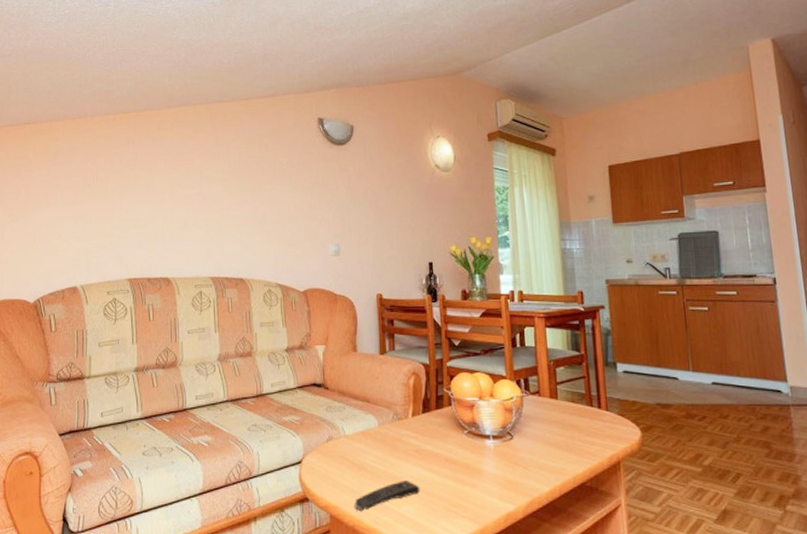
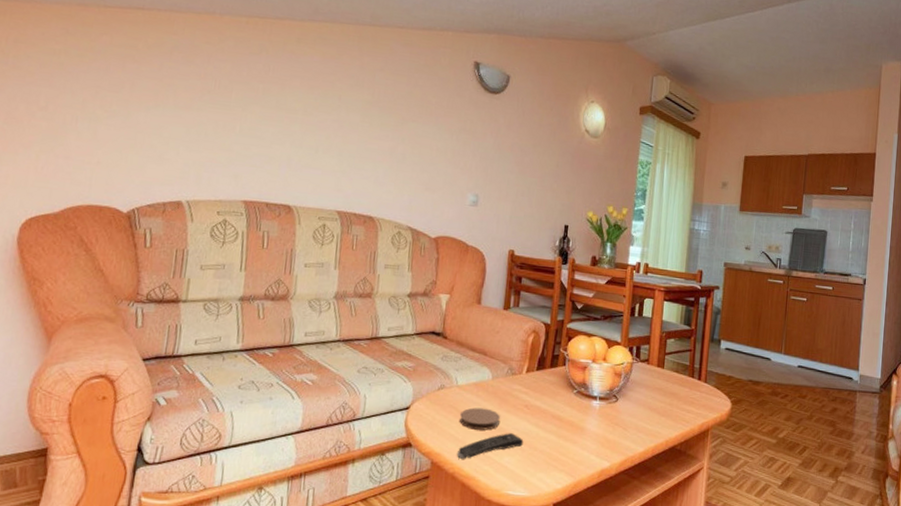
coaster: none [352,457,392,479] -> present [459,407,500,430]

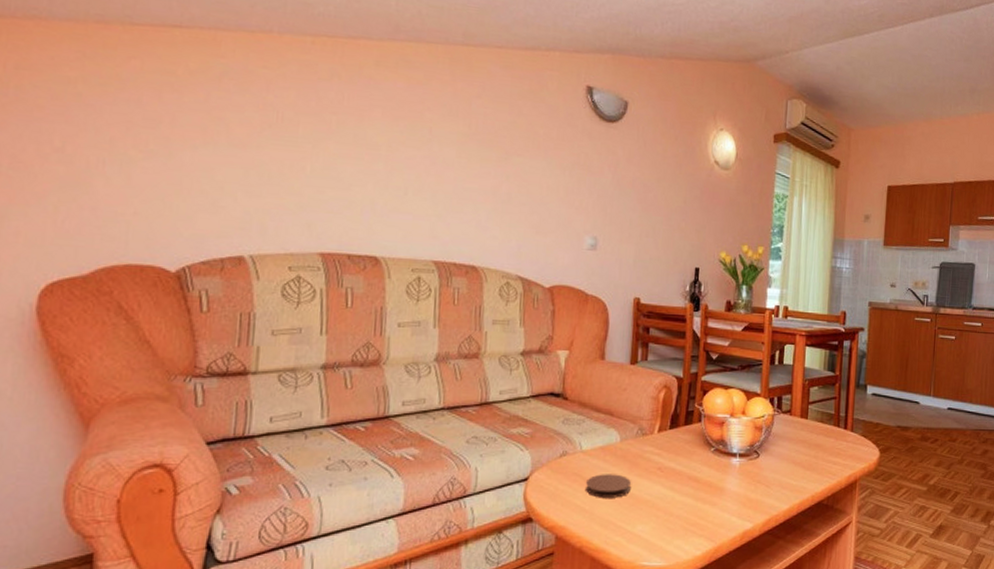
remote control: present [456,433,524,459] -> none [583,499,658,531]

